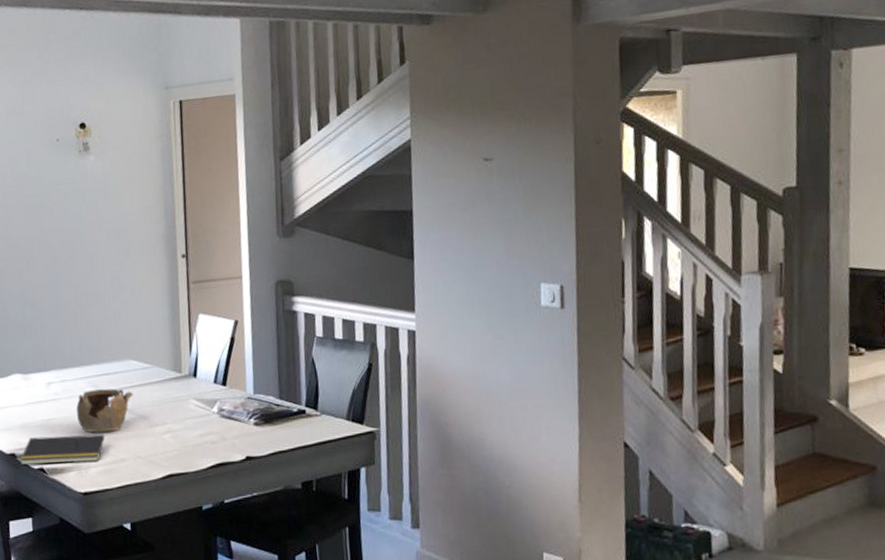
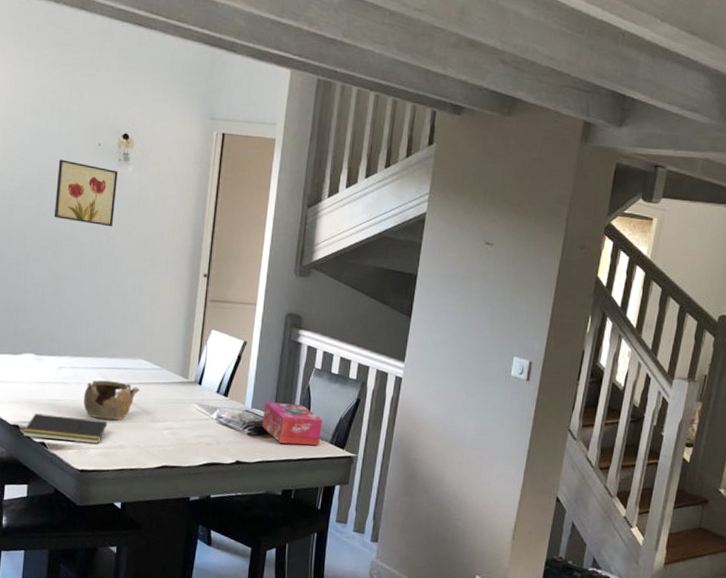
wall art: none [20,162,82,226] -> present [53,159,118,227]
tissue box: none [267,381,335,429] -> present [261,402,322,446]

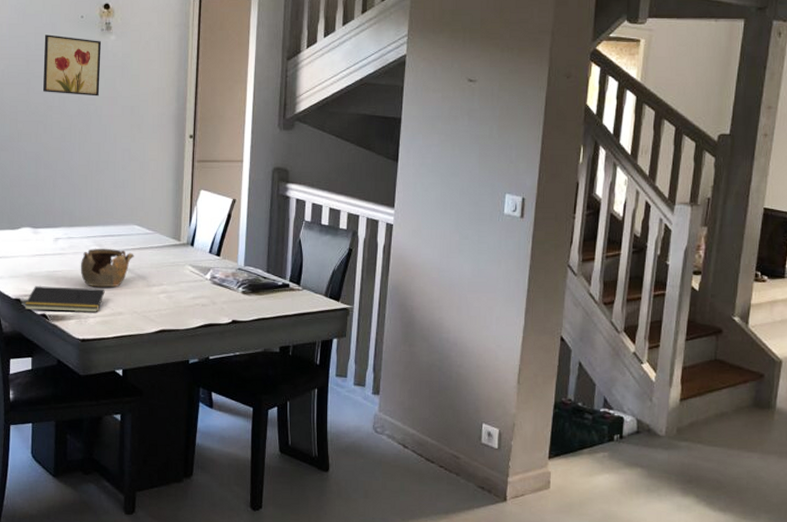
tissue box: present [261,402,322,446] -> none [255,258,315,300]

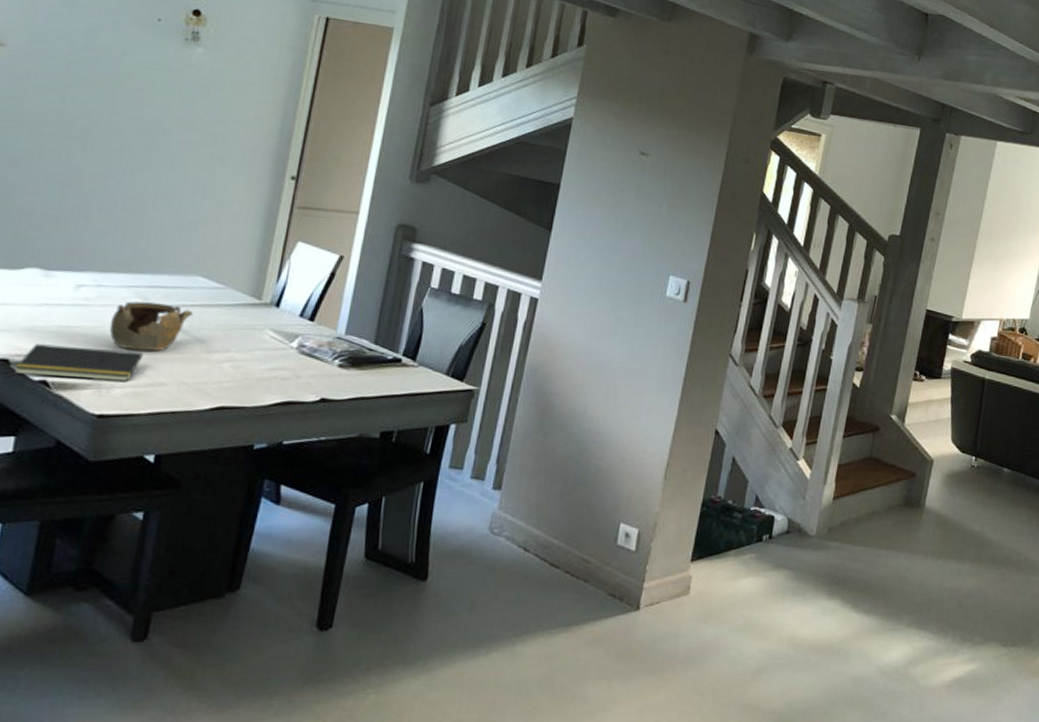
wall art: present [42,34,101,96] -> none [86,33,182,117]

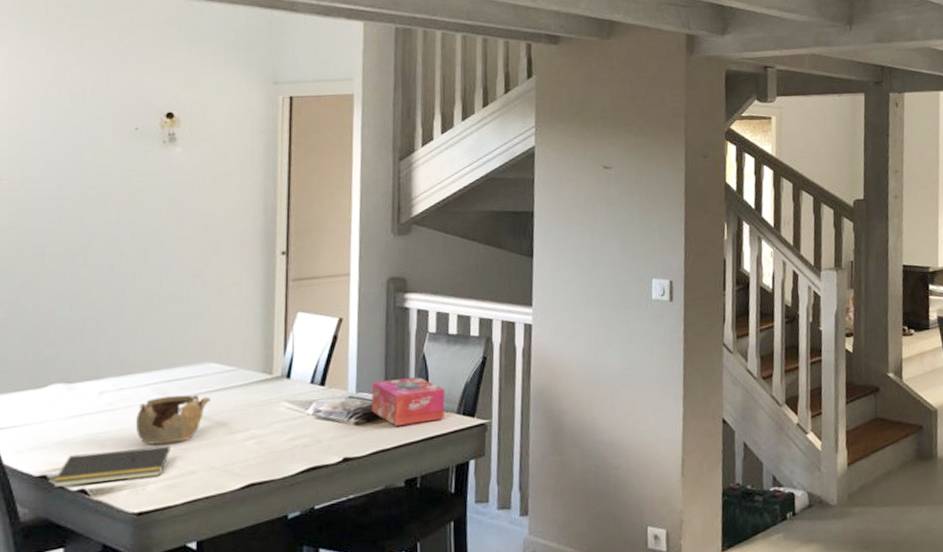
tissue box: none [357,327,437,378] -> present [371,377,445,426]

